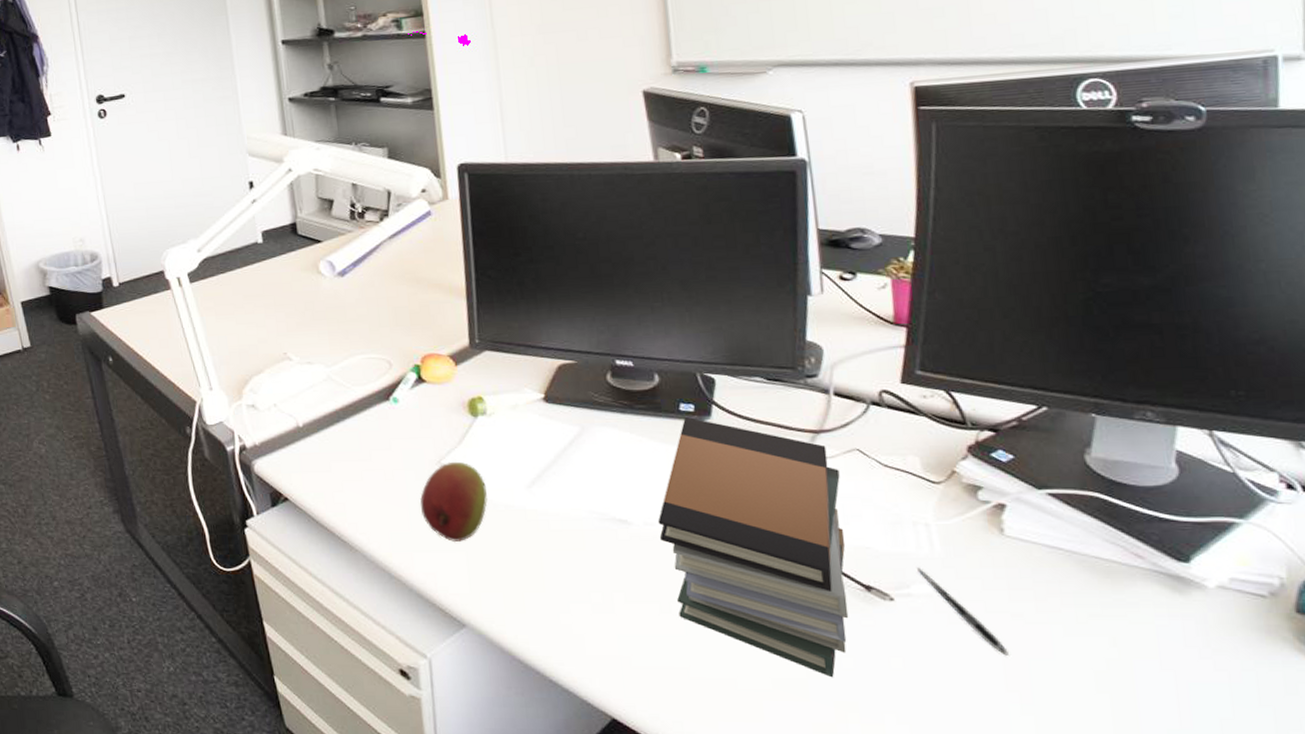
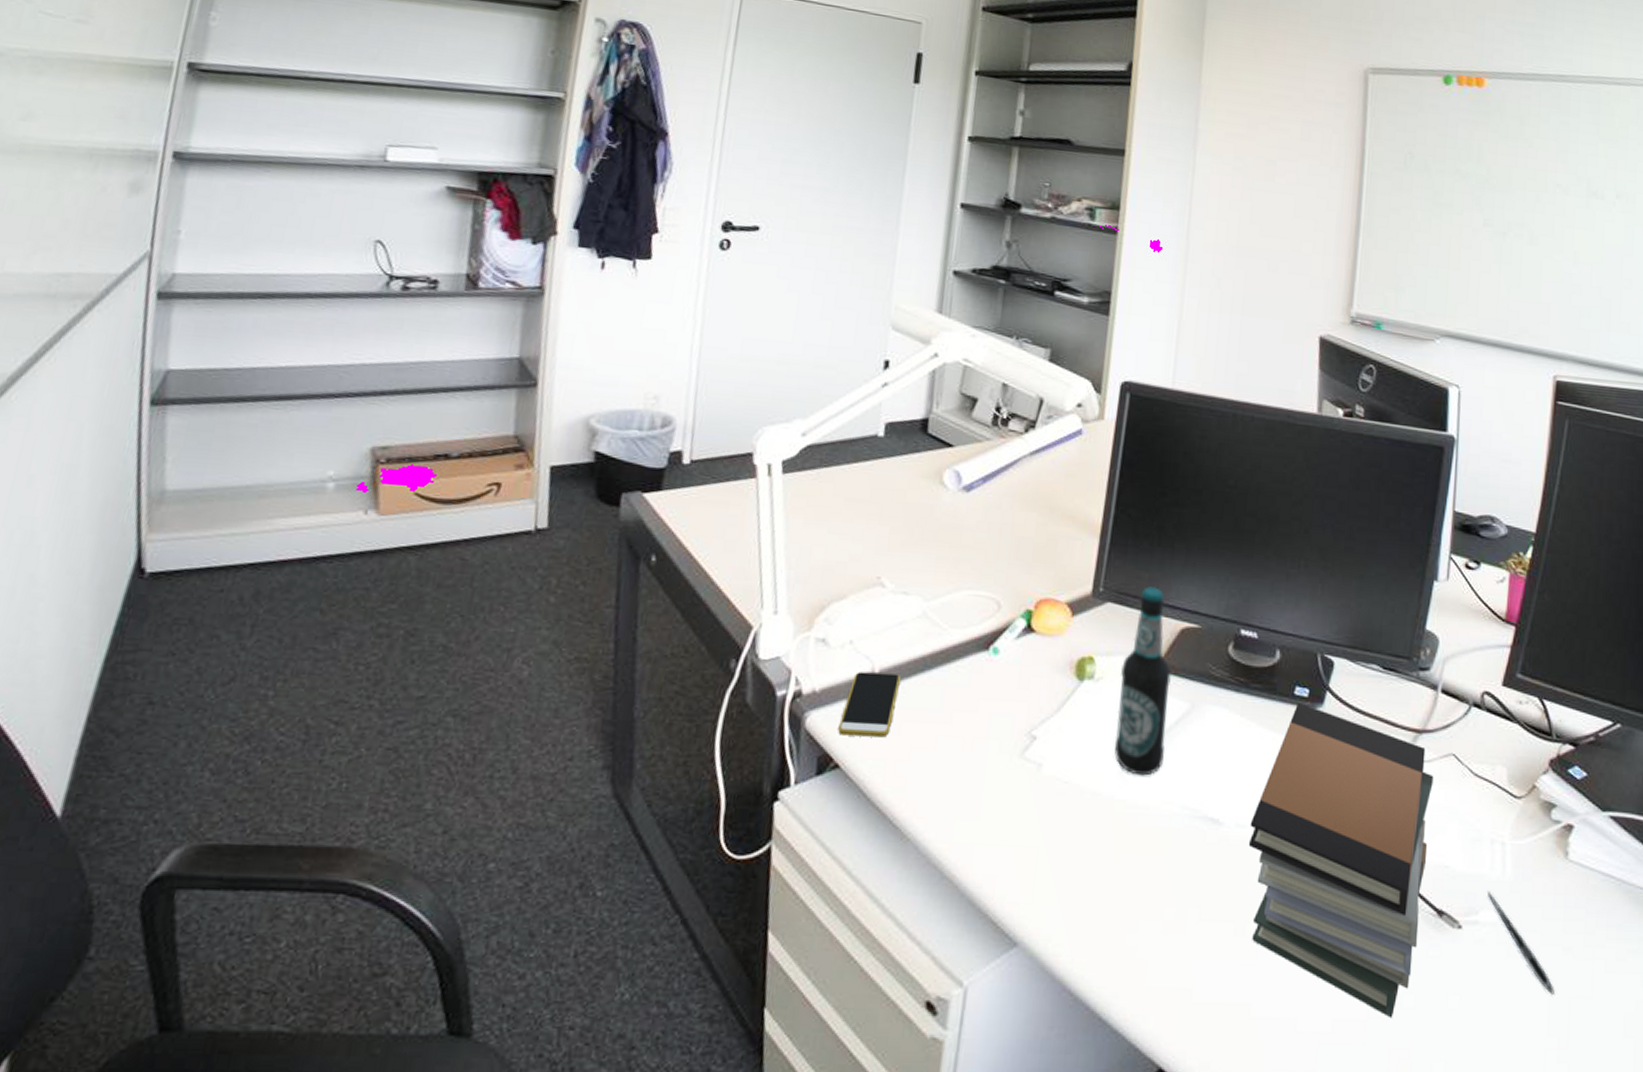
smartphone: none [280,426,323,476] -> present [838,672,900,738]
fruit: present [420,461,487,543] -> none [996,733,1077,836]
bottle: none [508,333,564,489] -> present [1114,586,1171,776]

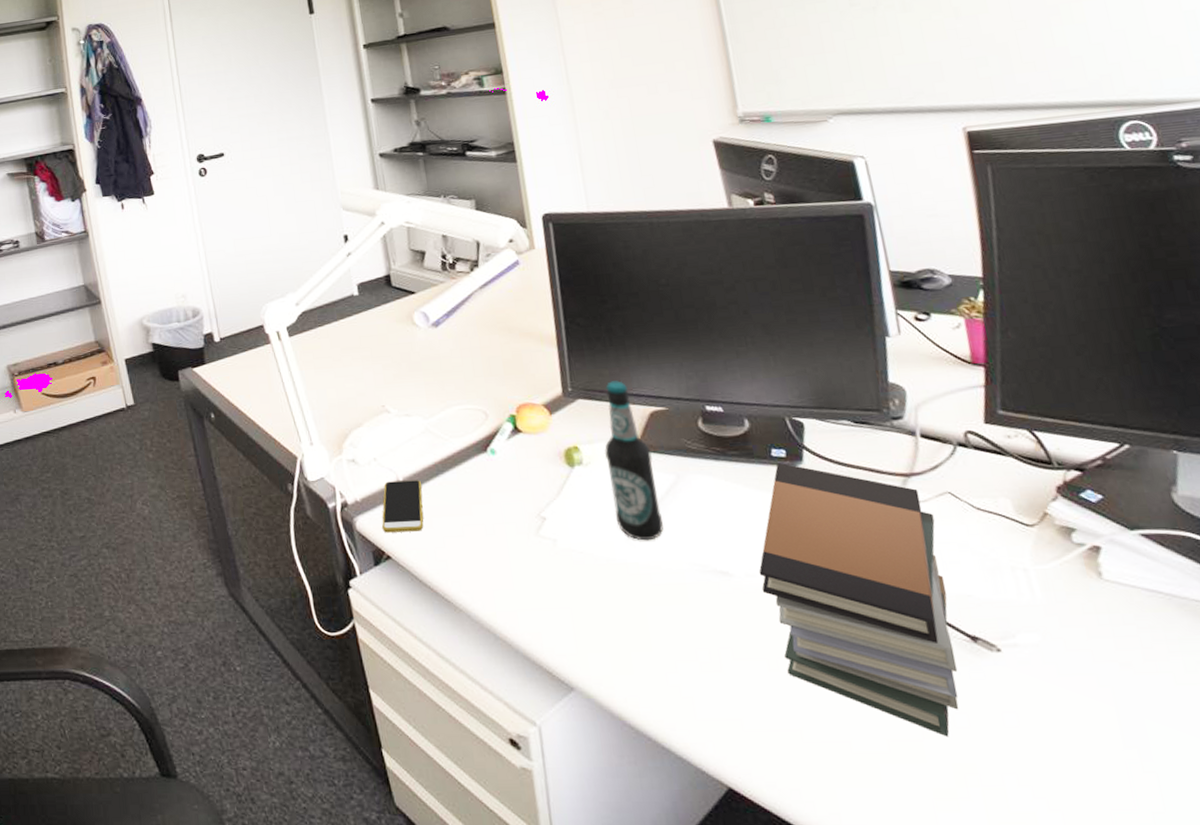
pen: present [1488,891,1554,995] -> none [1020,615,1122,709]

